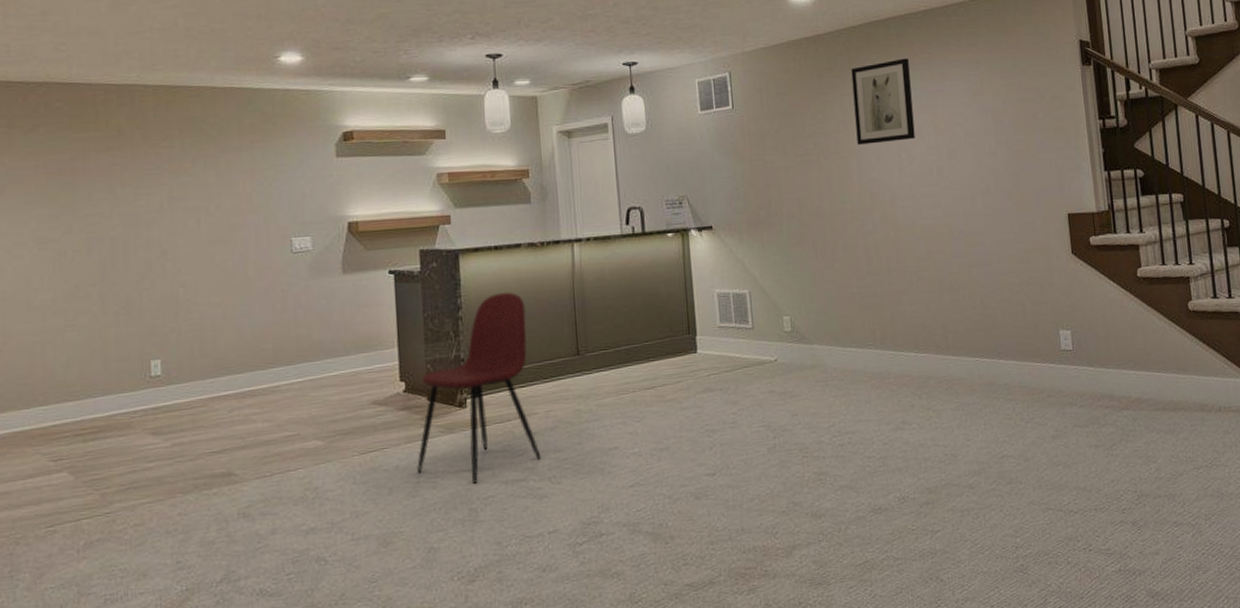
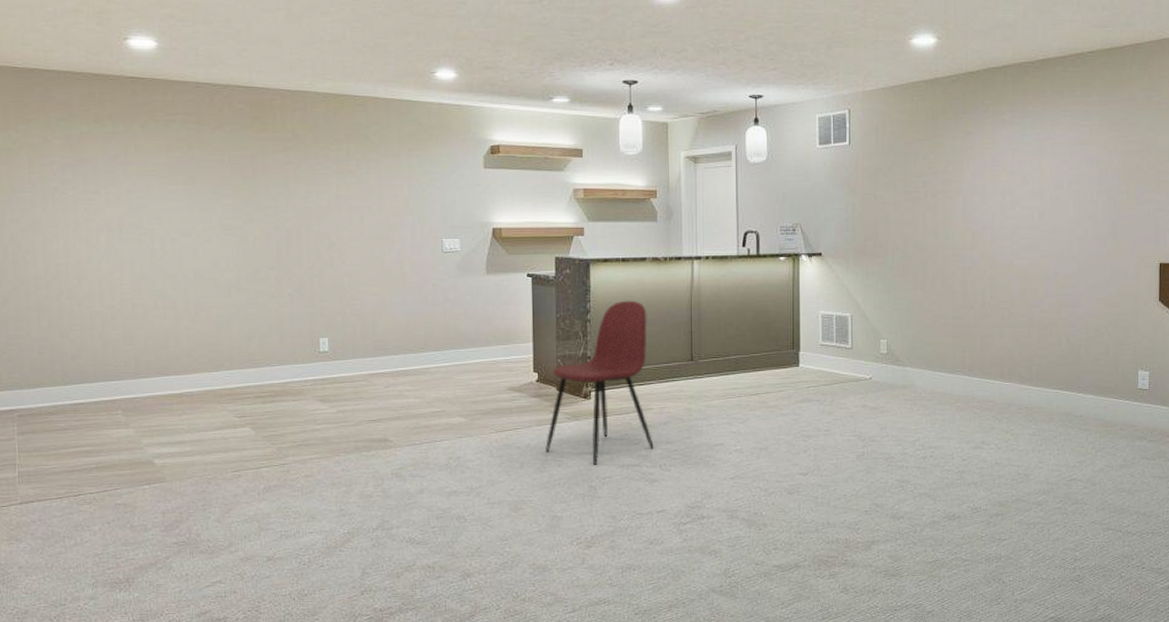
wall art: present [851,58,915,145] -> none [965,106,1022,186]

